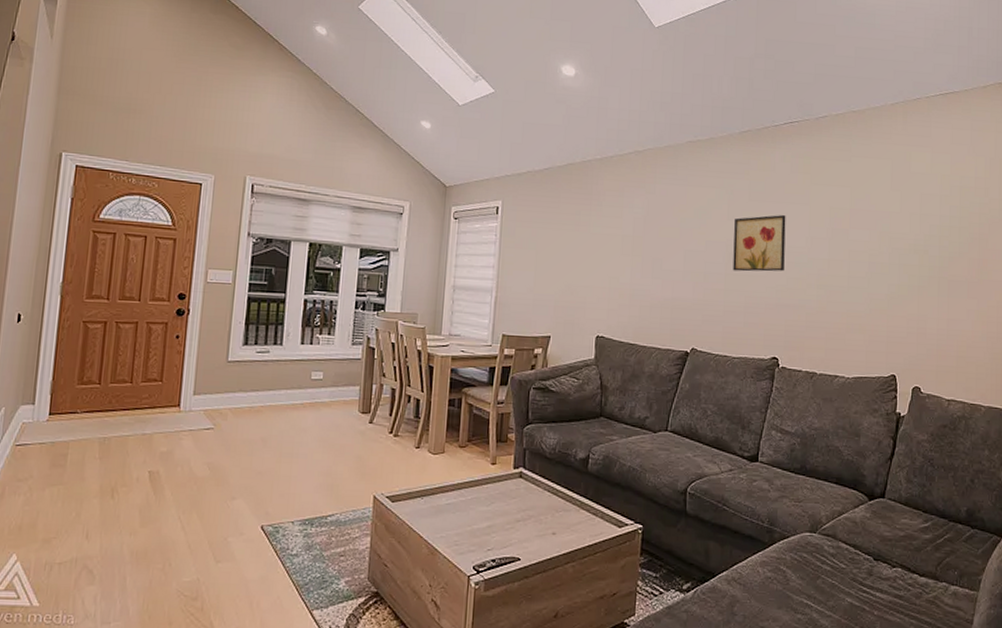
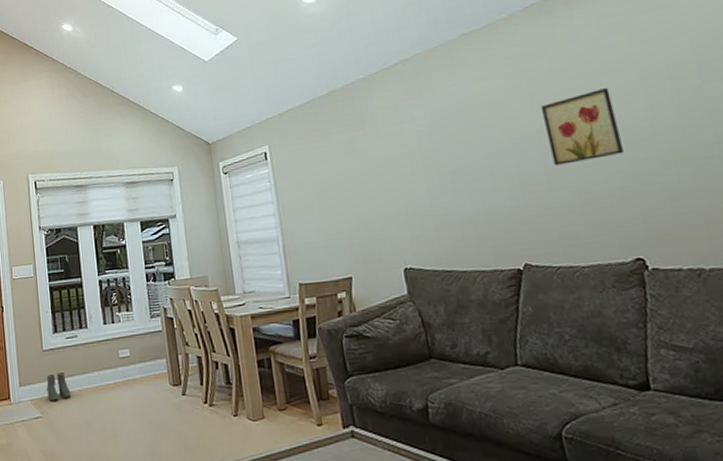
boots: none [224,386,251,414] -> present [46,372,70,401]

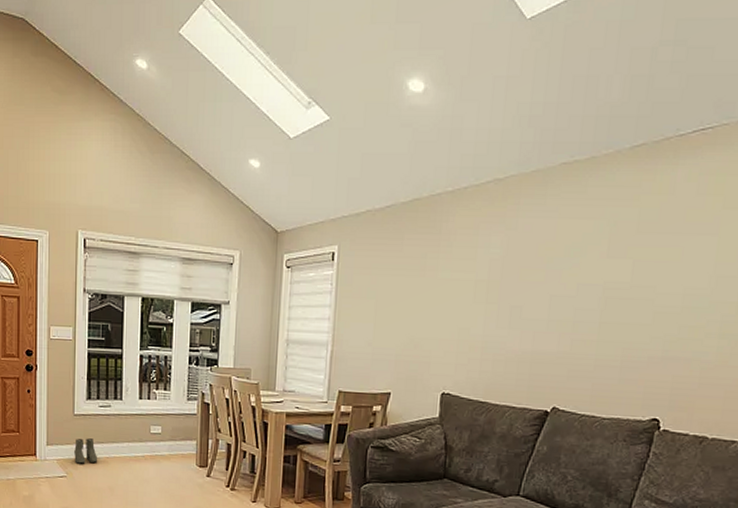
wall art: present [541,88,624,166] -> none [609,249,685,319]

